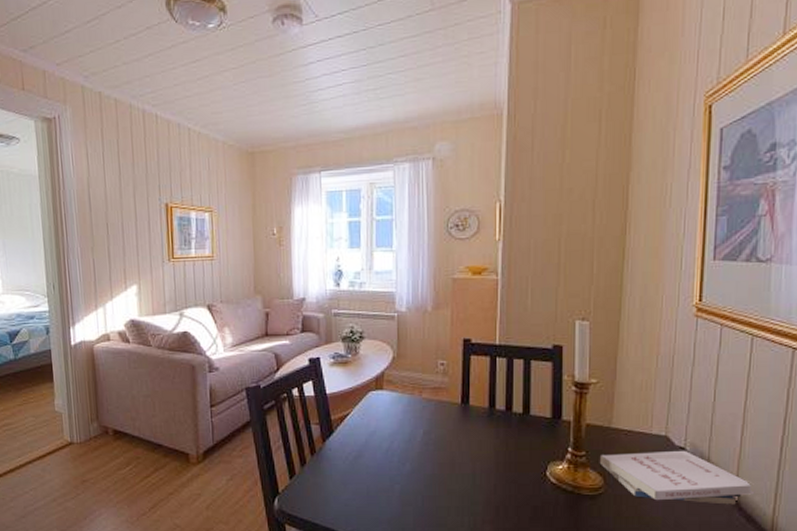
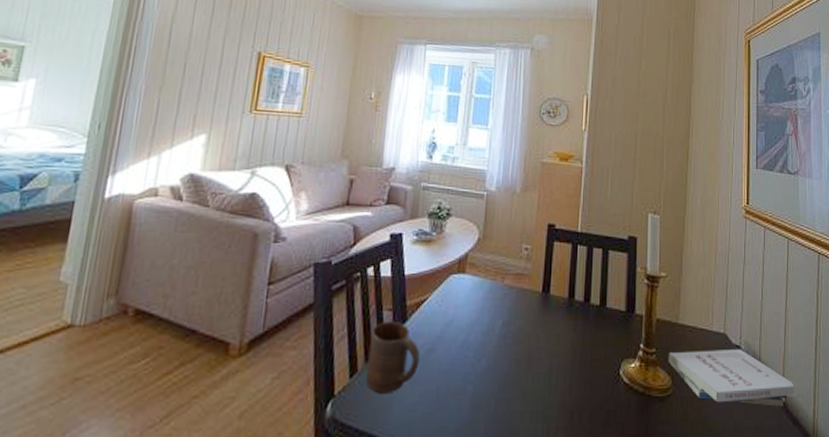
cup: none [303,434,349,492] -> present [366,322,420,394]

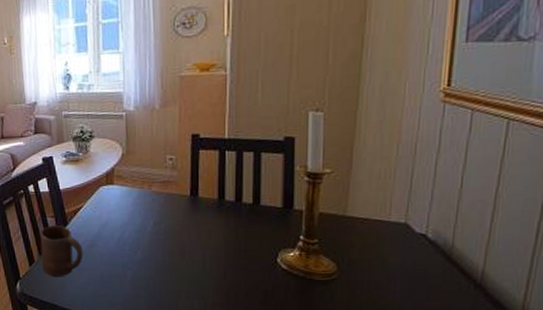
books: present [668,348,798,407] -> none [332,237,505,290]

